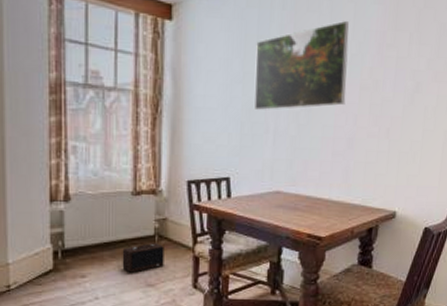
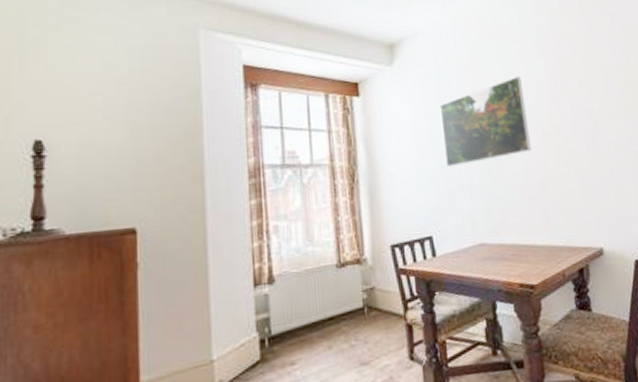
speaker: present [122,243,164,273] -> none [331,315,377,353]

